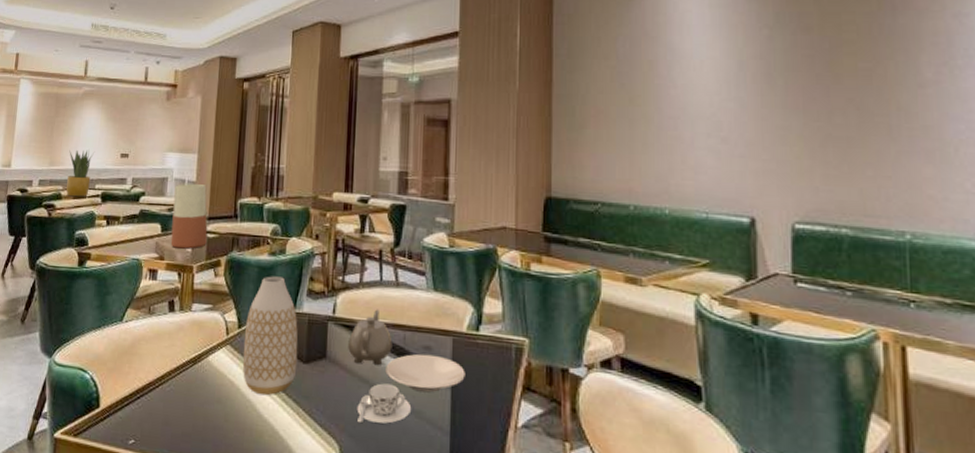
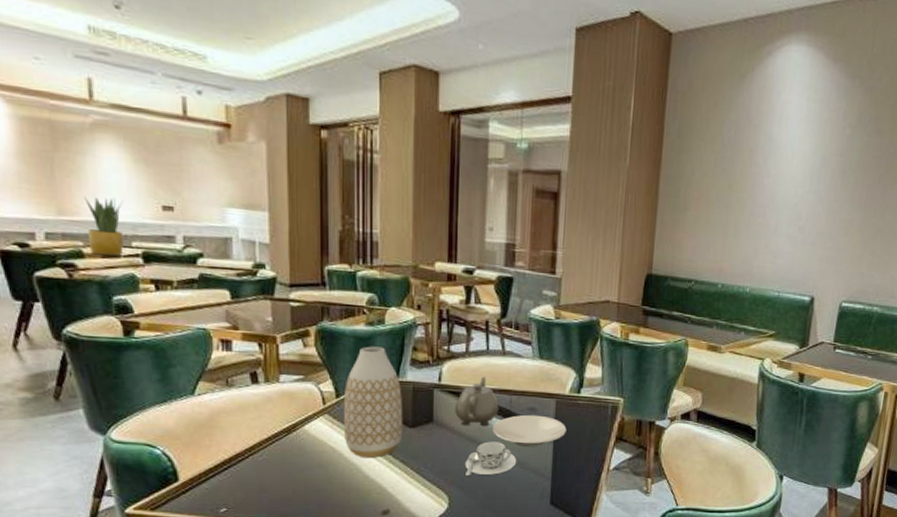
vase: present [170,184,208,249] -> none [243,245,290,318]

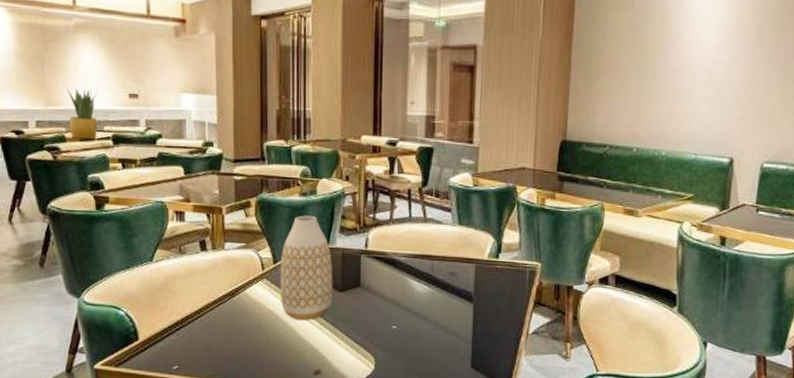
teapot: present [455,376,499,427] -> none [380,242,421,291]
teacup: present [465,441,517,476] -> none [390,305,439,339]
saucer: present [492,414,568,447] -> none [415,279,487,311]

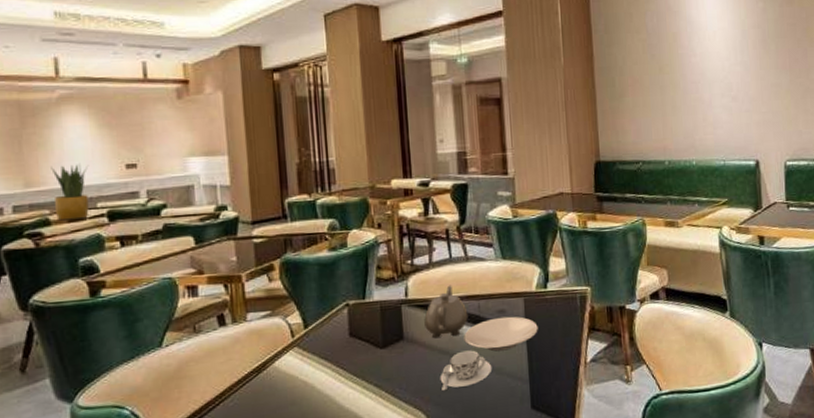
vase: present [280,215,333,321] -> none [312,270,375,388]
teapot: none [380,242,421,291] -> present [424,285,468,339]
teacup: none [390,305,439,339] -> present [440,350,493,391]
saucer: none [415,279,487,311] -> present [464,316,539,352]

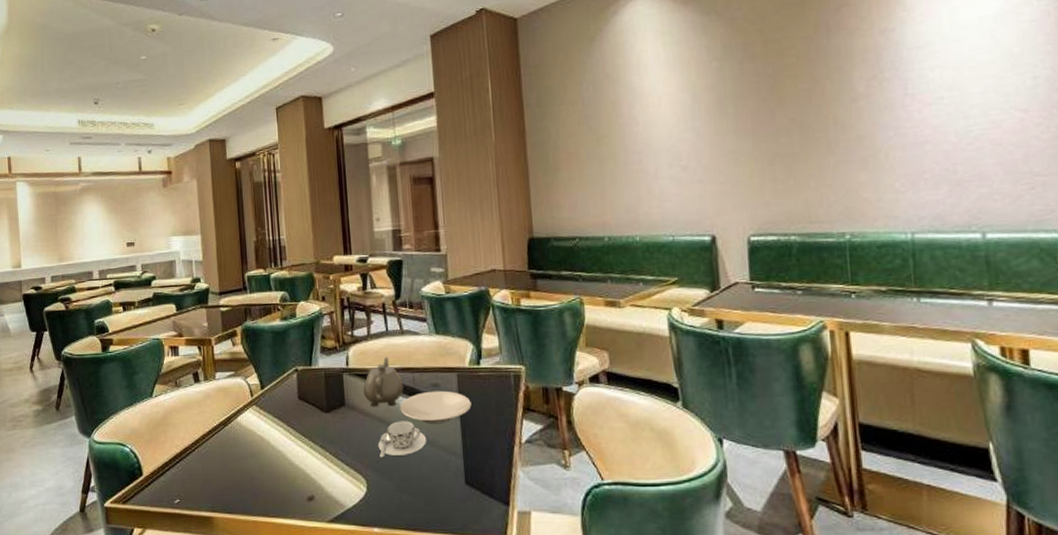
planter: present [51,164,90,221] -> none [76,243,102,289]

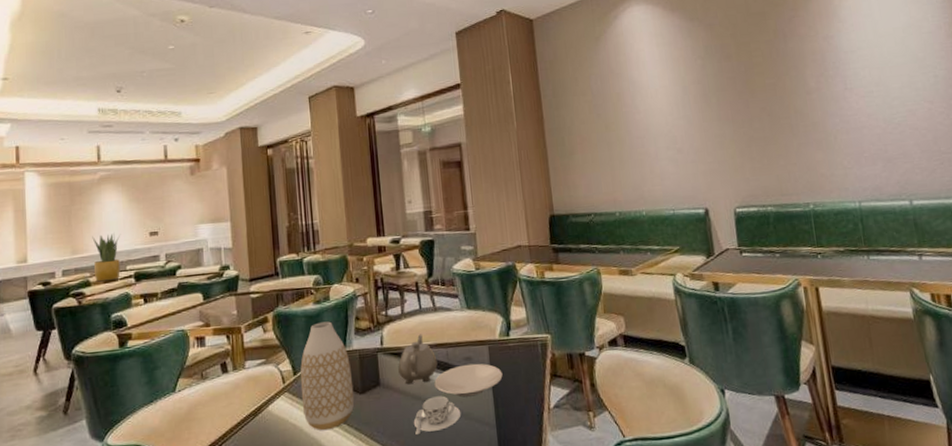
planter: none [76,243,102,289] -> present [92,233,121,282]
vase: none [267,338,320,445] -> present [300,321,355,431]

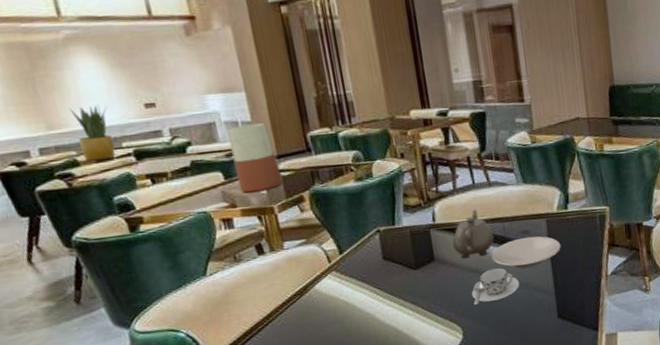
vase: none [211,249,251,313] -> present [226,123,283,193]
vase: present [300,321,355,431] -> none [346,199,409,306]

